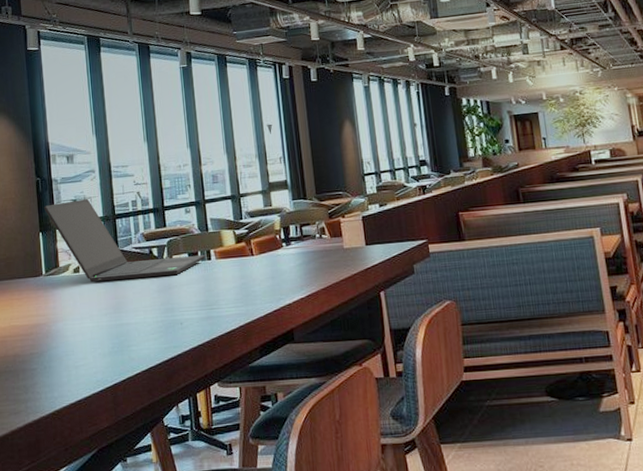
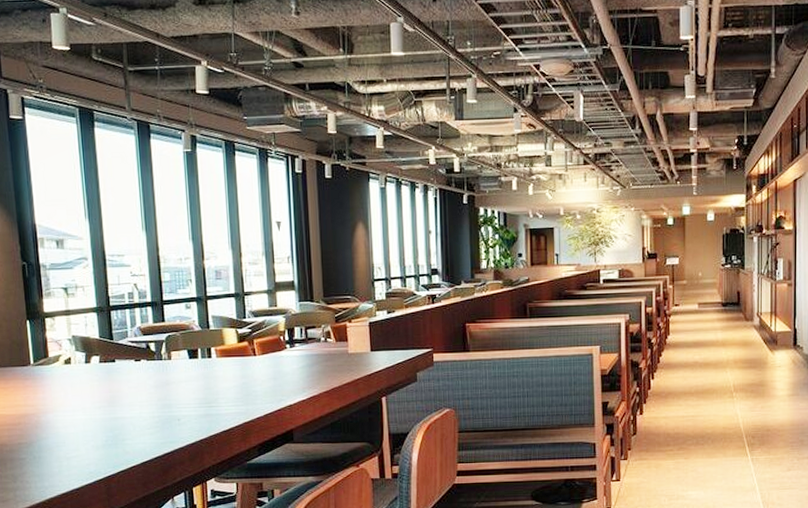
laptop: present [44,198,206,283] -> none [32,287,206,375]

